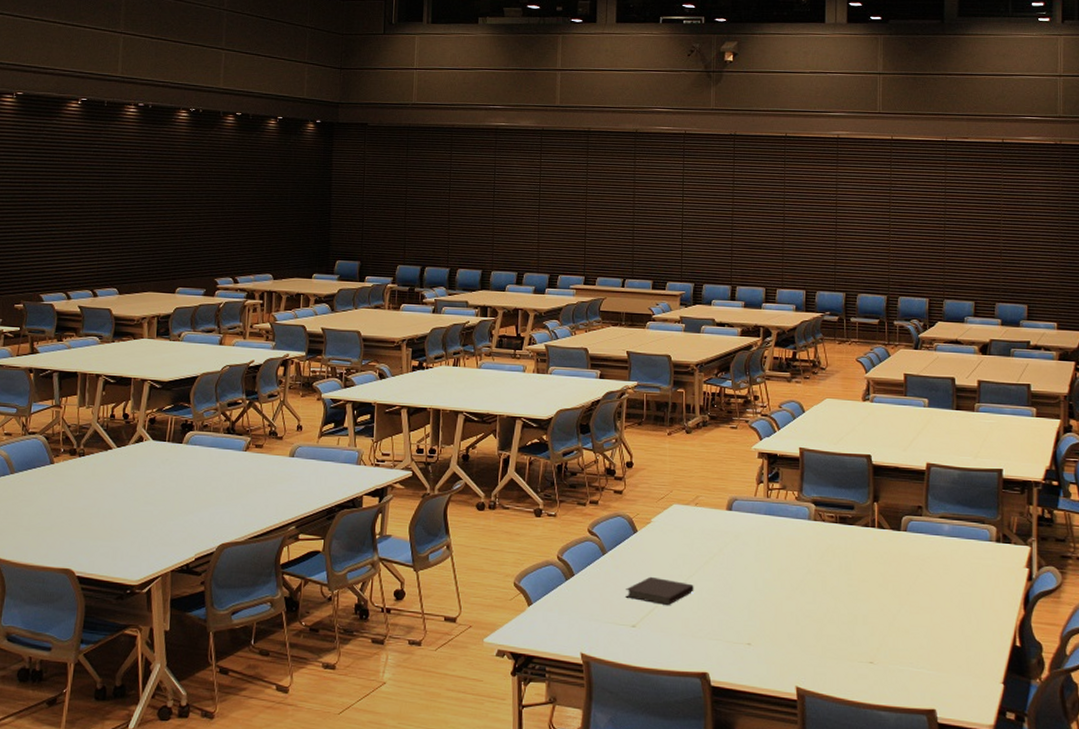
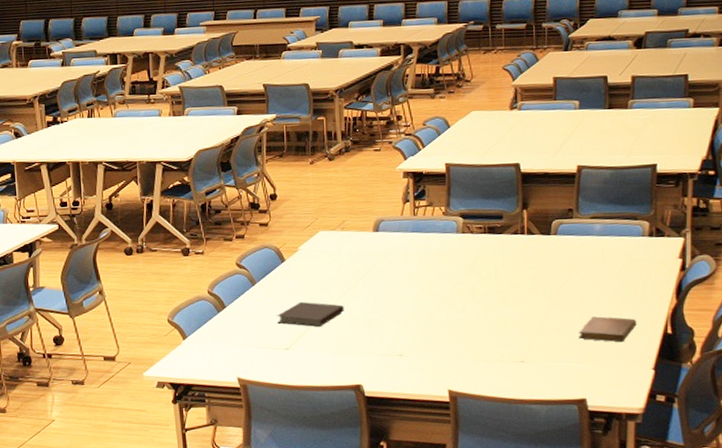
notebook: none [928,621,986,652] -> present [578,316,637,343]

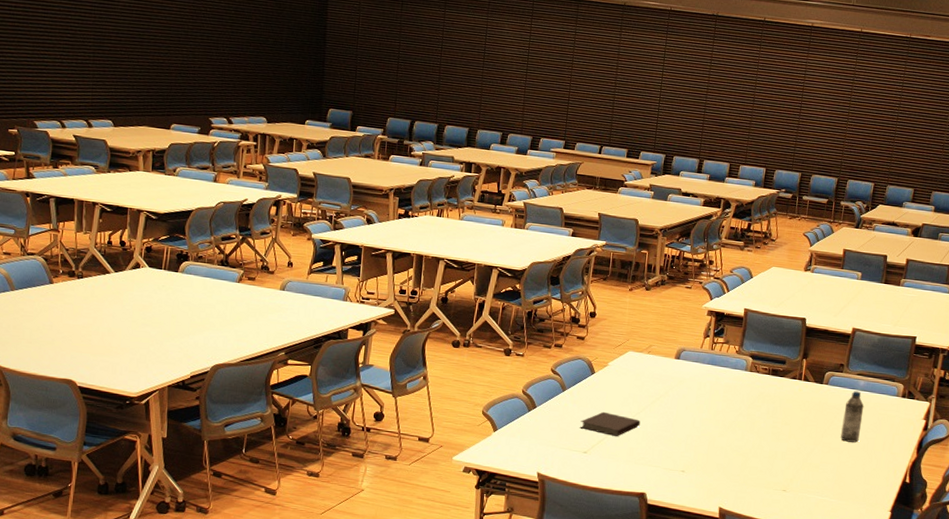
notebook: present [578,316,637,343] -> none [833,459,883,485]
water bottle: none [580,237,604,297] -> present [840,391,864,443]

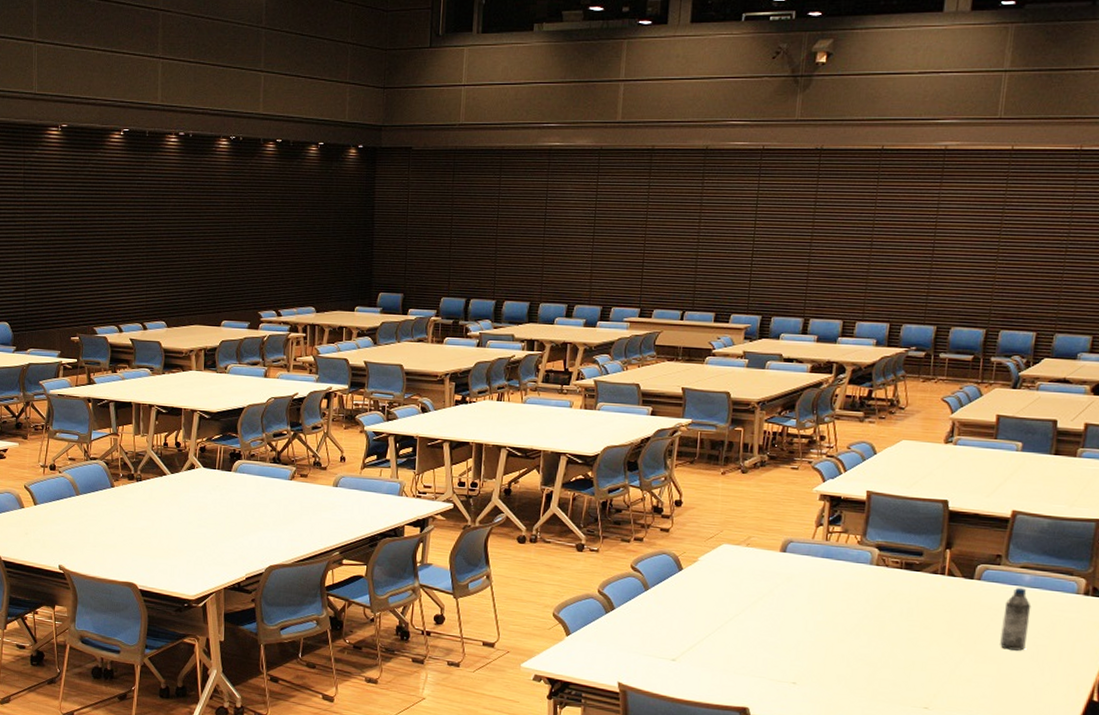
notebook: present [580,411,641,436] -> none [667,613,740,642]

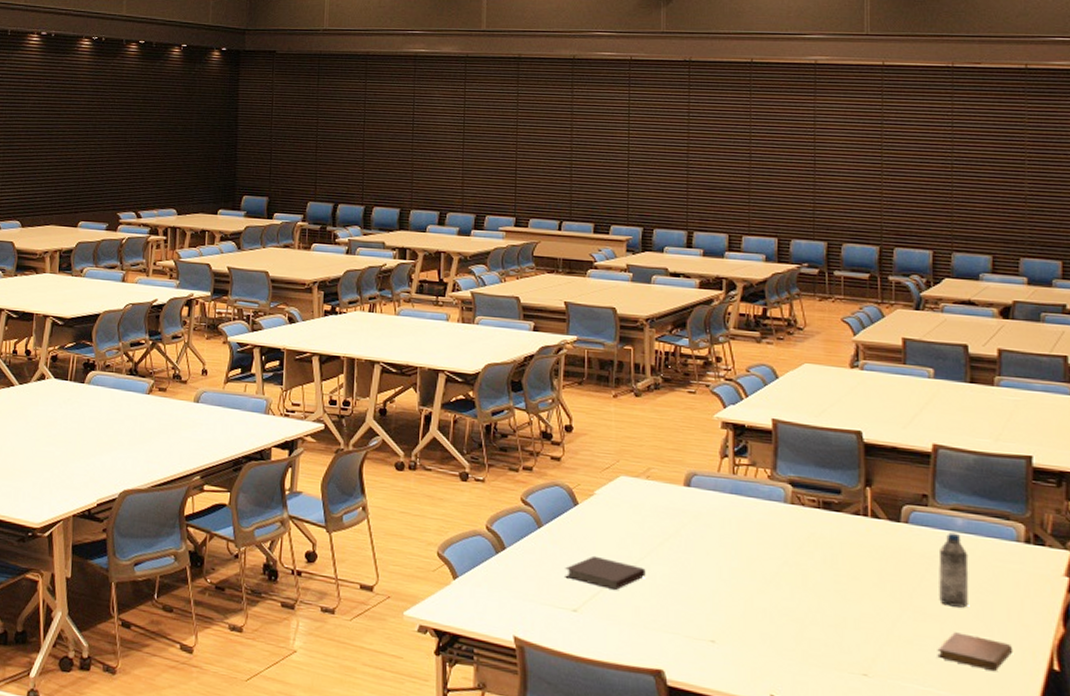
notebook: none [667,613,740,642] -> present [565,555,646,590]
notebook: none [992,671,1060,703] -> present [937,632,1013,672]

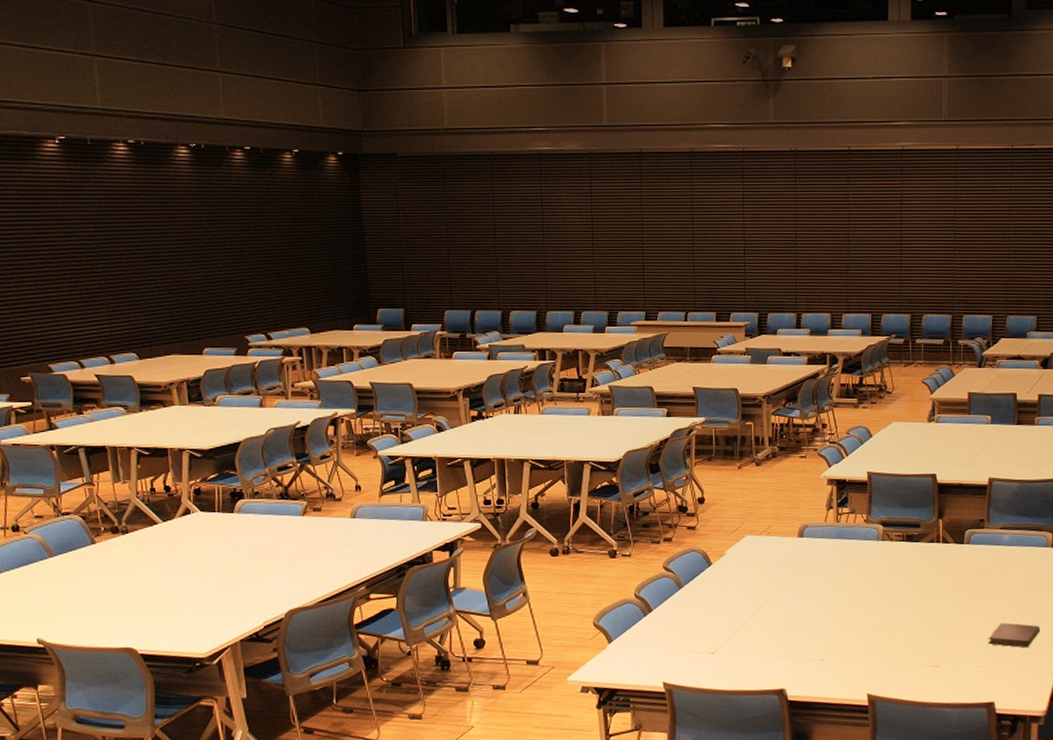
notebook: present [565,555,646,590] -> none [703,605,769,631]
water bottle: present [938,532,969,608] -> none [990,546,1012,604]

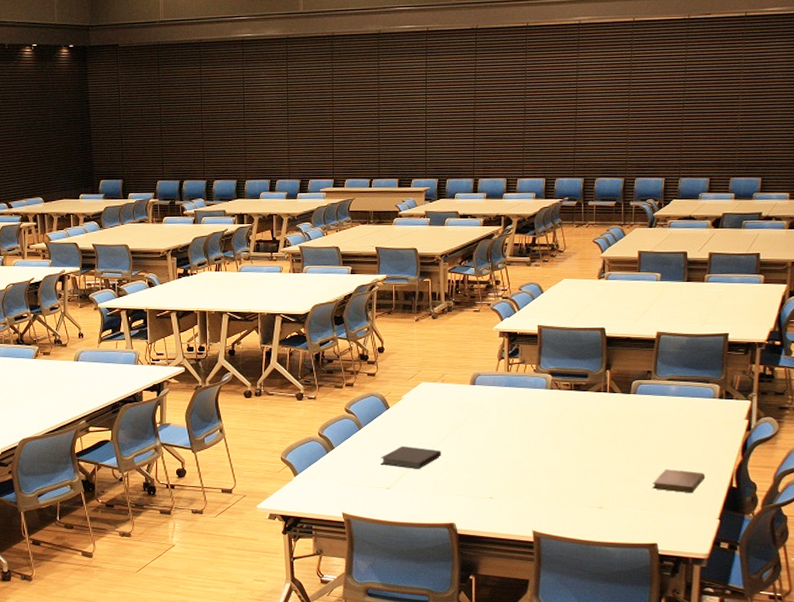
notebook: none [703,605,769,631] -> present [380,445,441,469]

